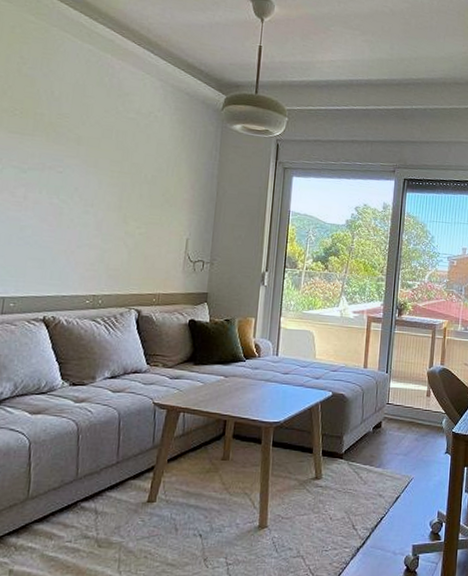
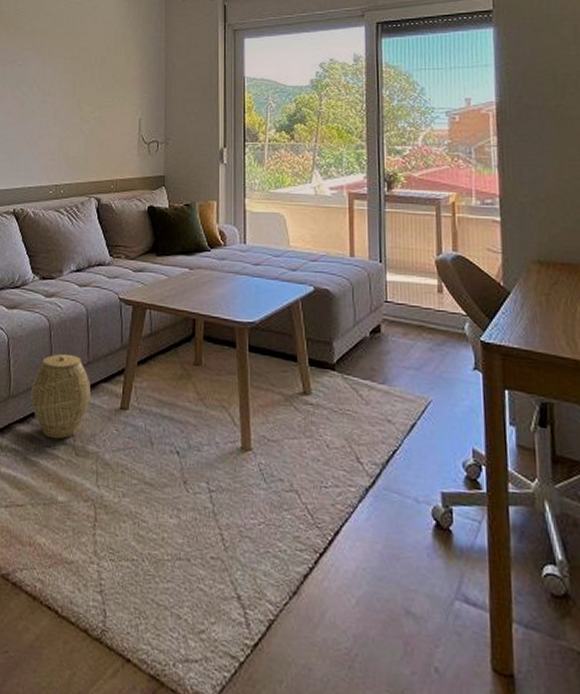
woven basket: none [52,455,118,534] -> present [30,353,91,439]

